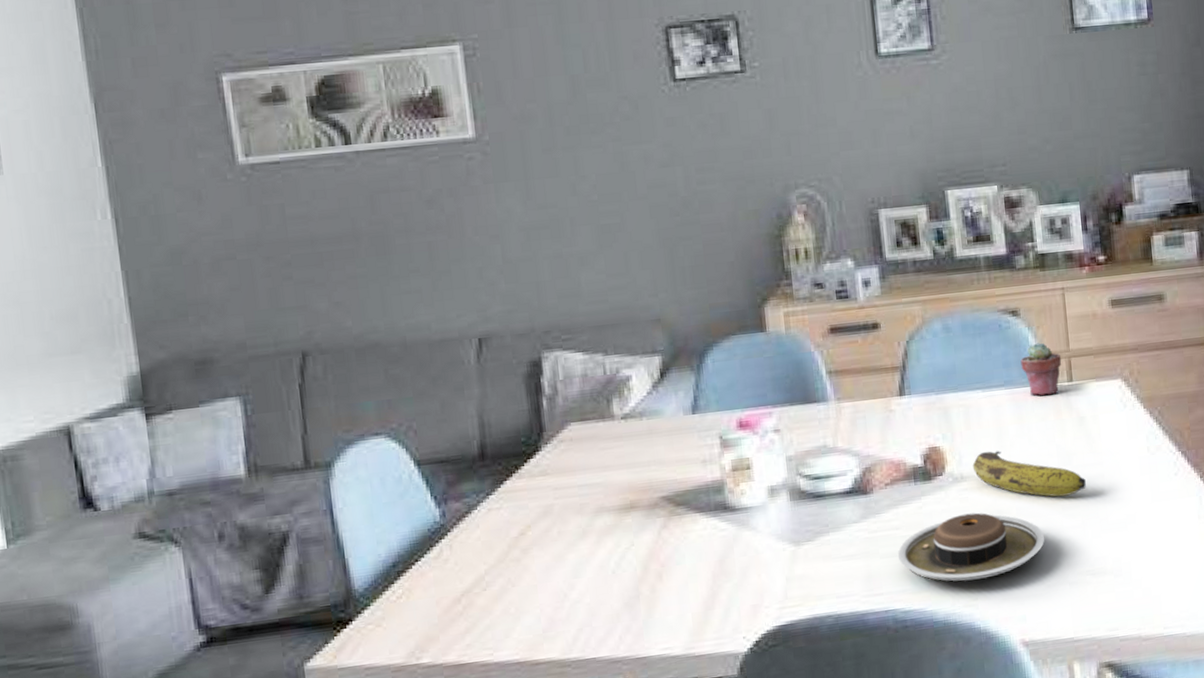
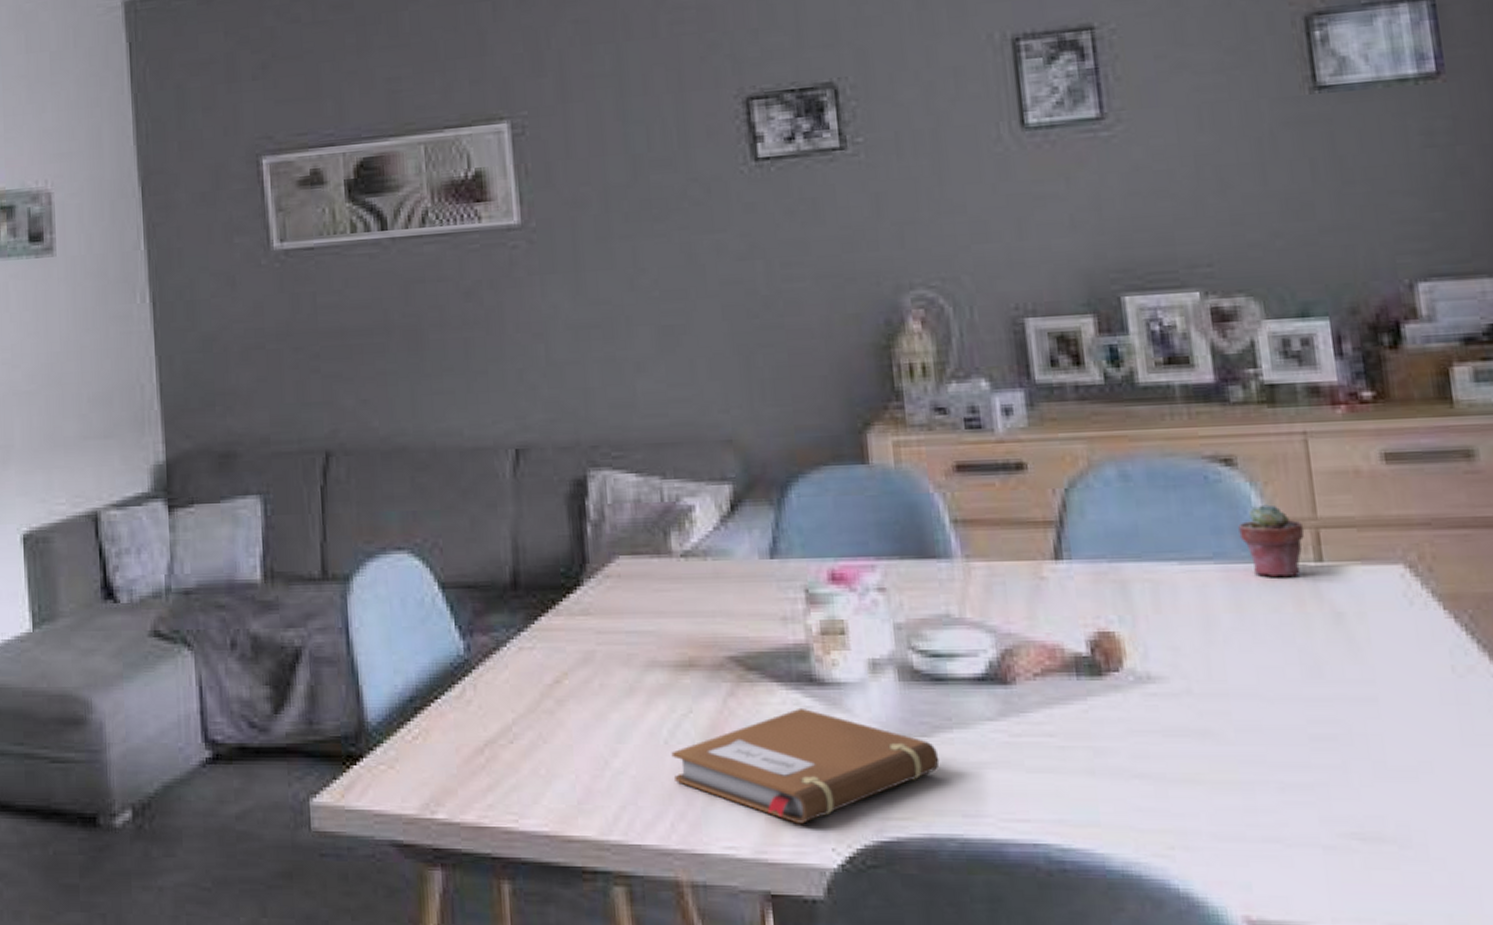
notebook: none [618,530,820,622] -> present [671,707,940,824]
plate: present [897,512,1044,582] -> none [1051,728,1280,821]
fruit: present [972,451,1086,497] -> none [1164,645,1348,721]

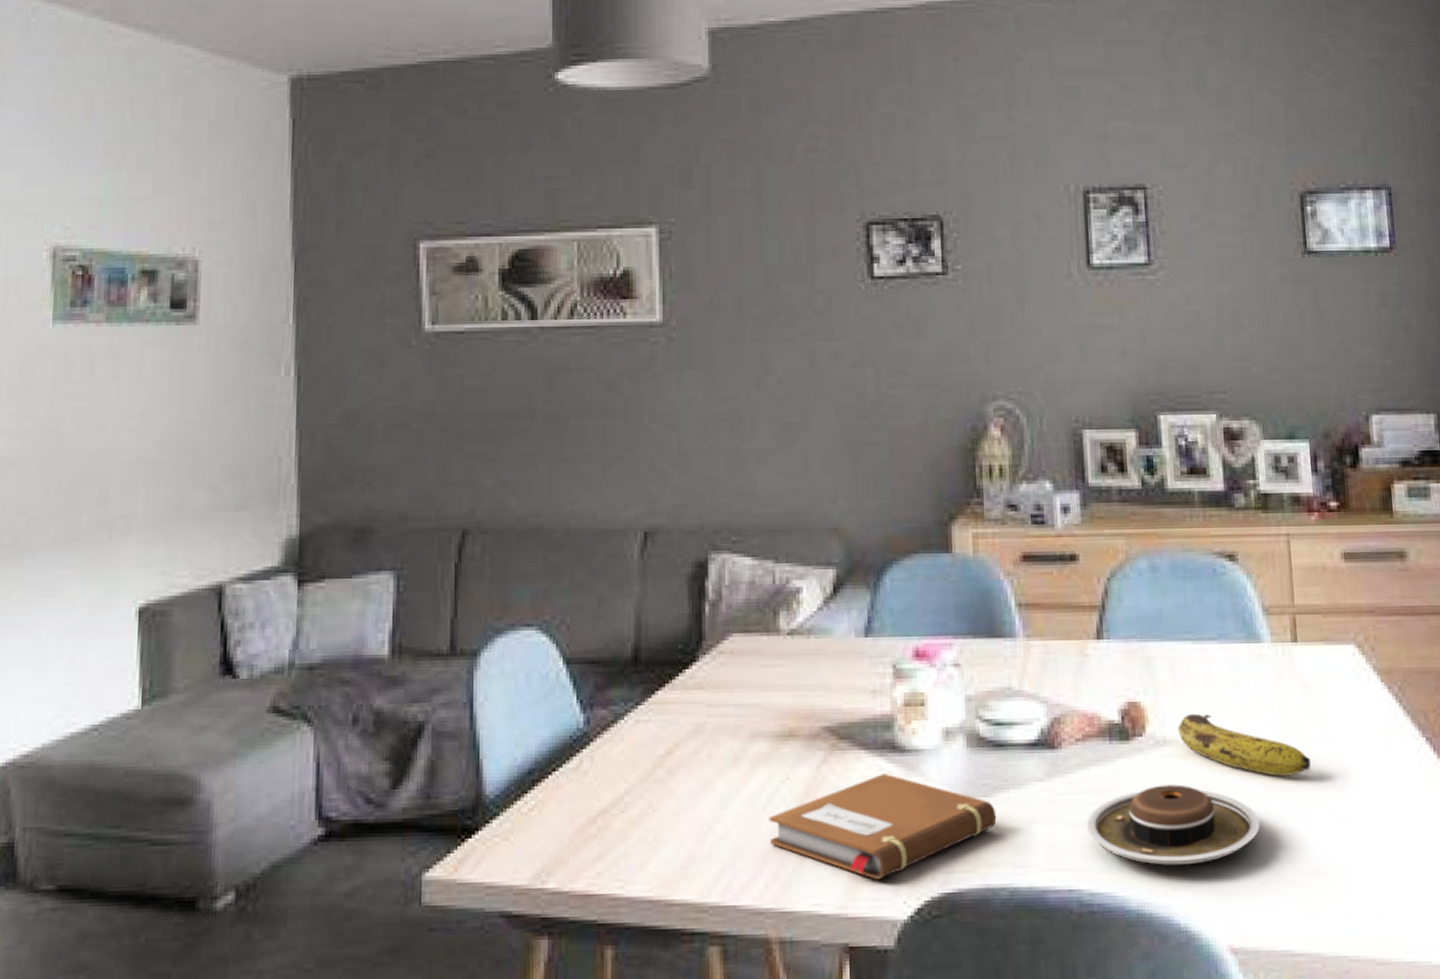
plate: none [1051,728,1280,821] -> present [1086,784,1260,865]
fruit: none [1164,645,1348,721] -> present [1177,713,1311,776]
potted succulent: present [1238,504,1305,578] -> none [1237,594,1285,656]

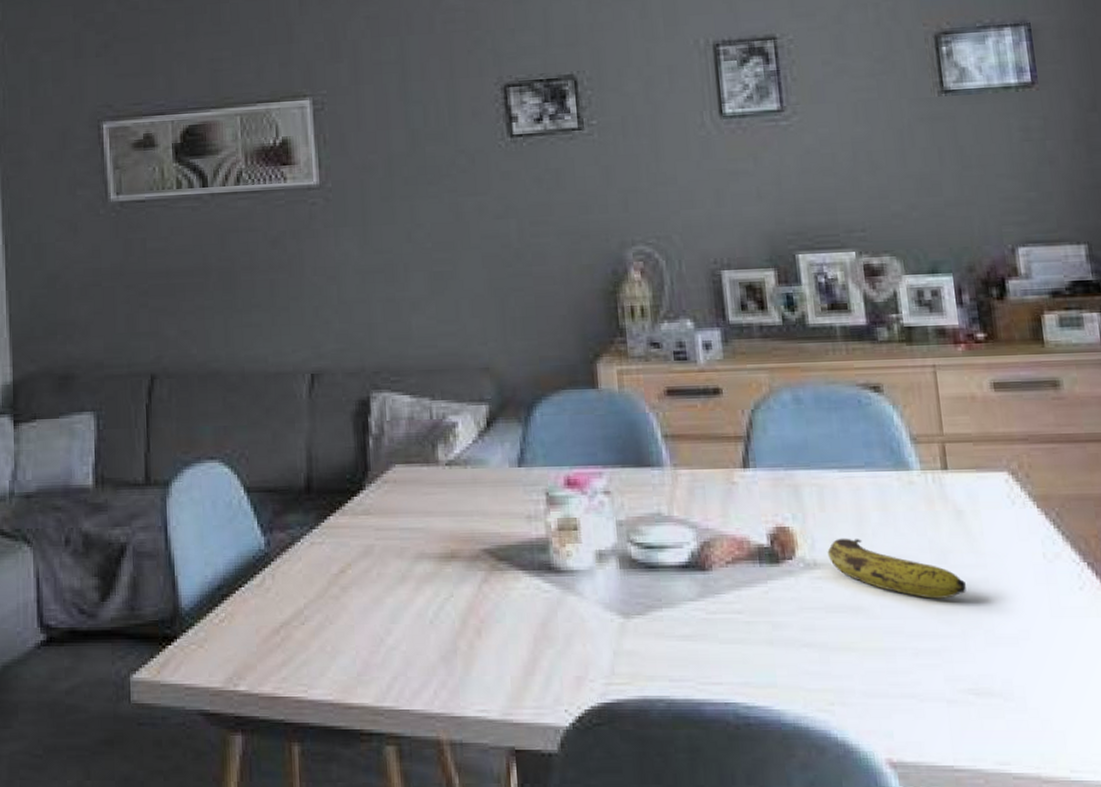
notebook: present [768,772,997,880] -> none [435,591,652,689]
plate: present [1086,784,1260,865] -> none [739,605,915,682]

